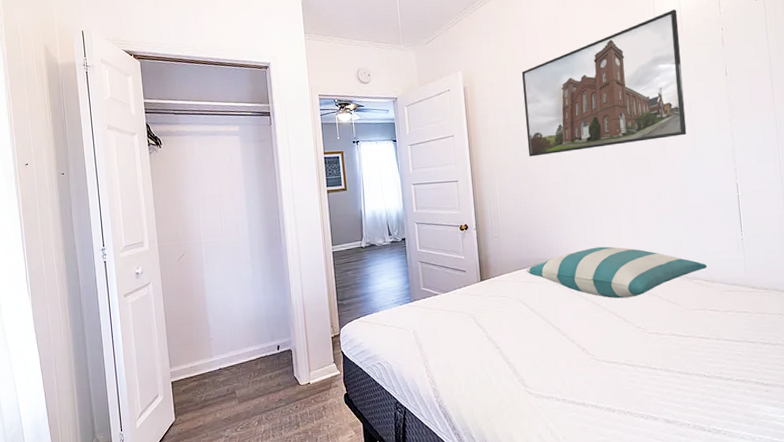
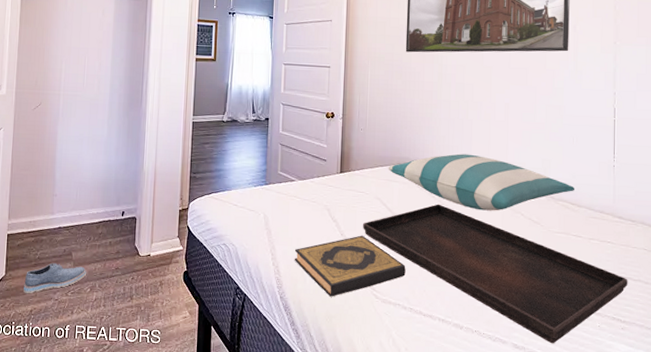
shoe: none [194,402,252,435] -> present [23,262,86,294]
hardback book: none [446,337,555,399] -> present [294,235,406,297]
serving tray: none [509,298,767,414] -> present [363,204,628,344]

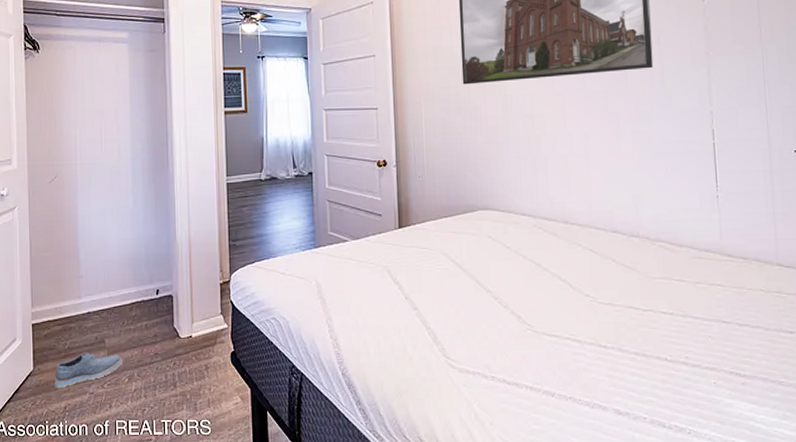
hardback book: present [294,235,406,297] -> none [354,297,484,370]
serving tray: present [363,204,628,344] -> none [430,255,745,407]
pillow: present [388,153,575,211] -> none [453,195,674,259]

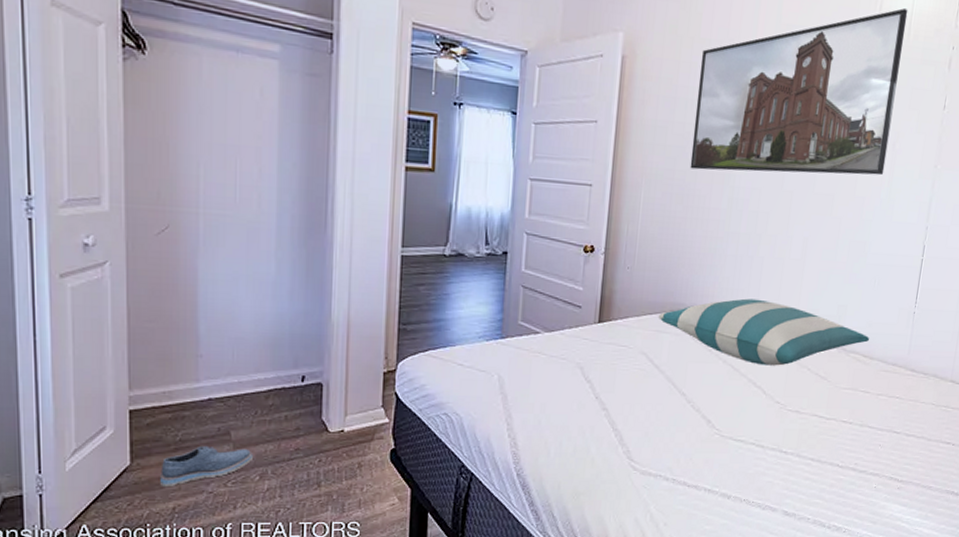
pillow: none [453,195,674,259] -> present [658,298,870,366]

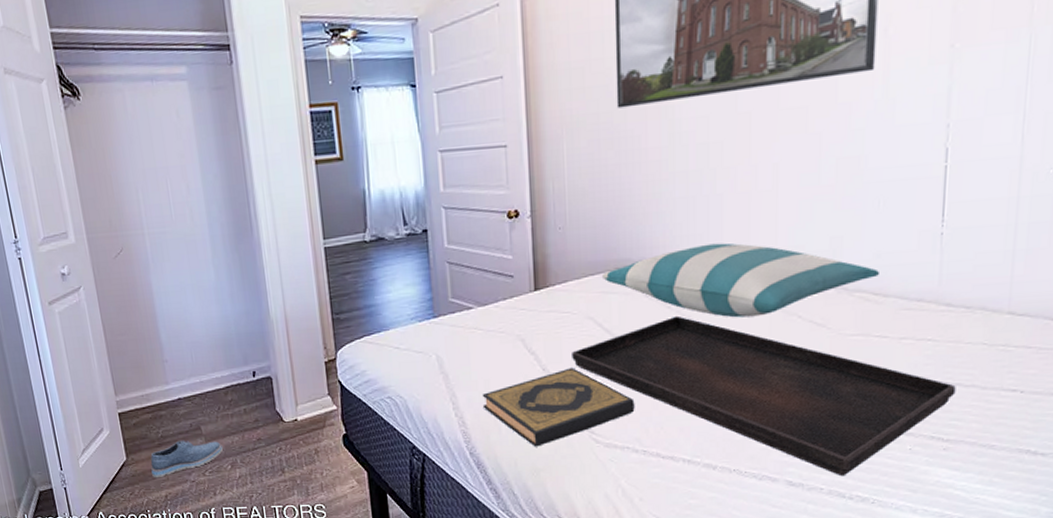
hardback book: none [535,398,671,471] -> present [482,367,635,447]
serving tray: none [623,358,911,509] -> present [572,315,956,477]

